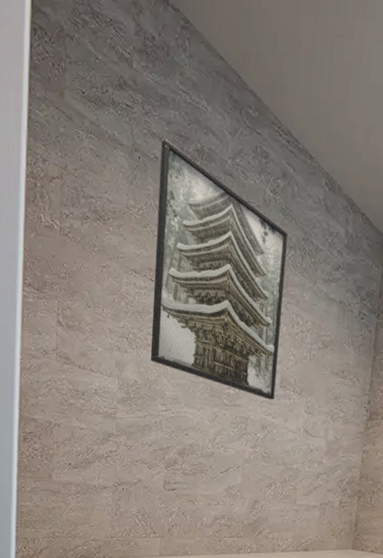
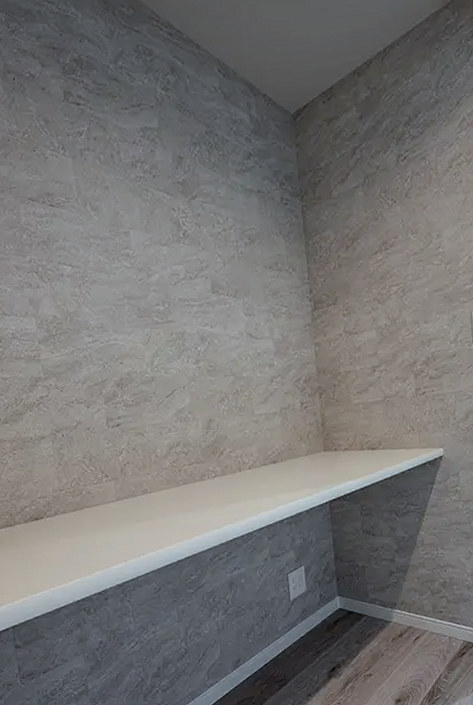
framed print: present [150,139,288,400] -> none [35,54,208,309]

